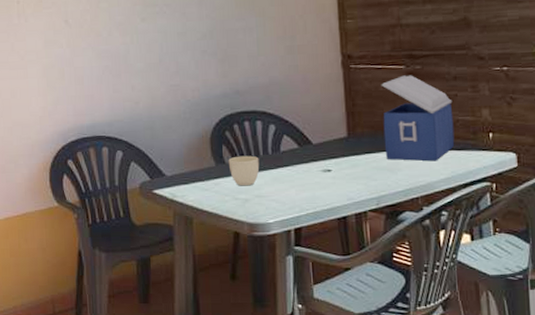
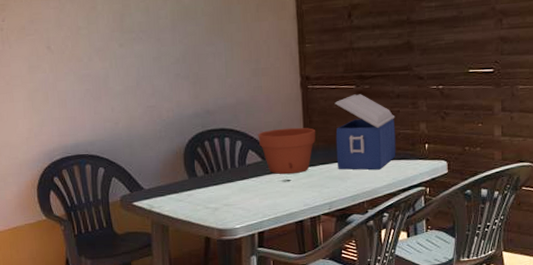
cup: present [228,155,260,186] -> none [200,169,228,197]
flower pot: none [294,111,361,163] -> present [258,127,316,174]

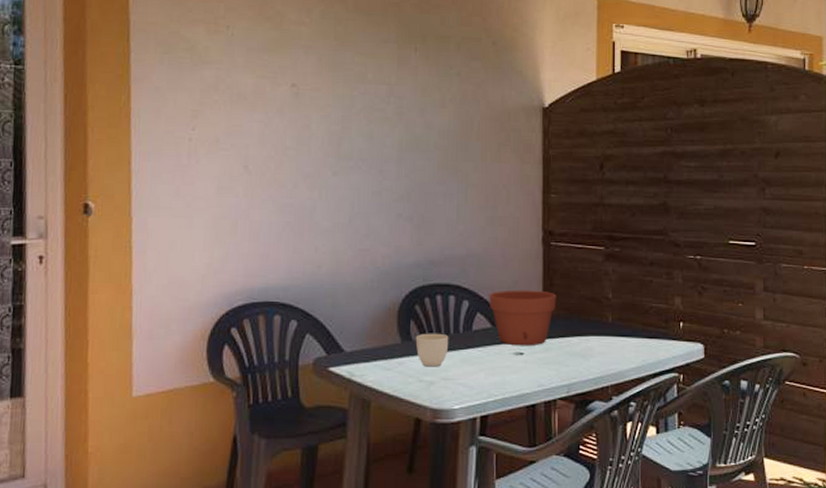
cup: none [200,169,228,197] -> present [415,333,449,367]
cooler: present [334,94,396,170] -> none [579,257,648,349]

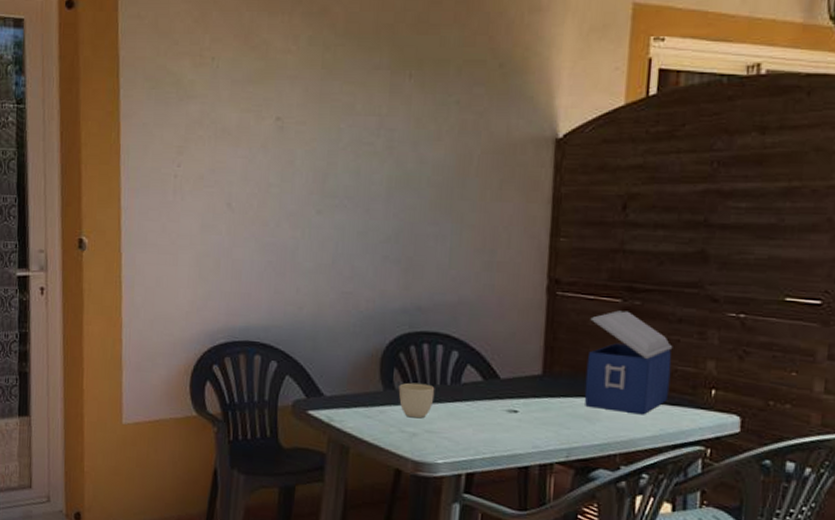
flower pot: present [489,290,557,345] -> none [481,342,561,404]
cooler: none [579,257,648,349] -> present [584,310,673,415]

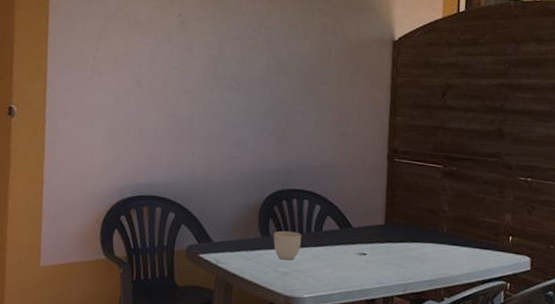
cooler: present [584,310,673,415] -> none [416,174,481,257]

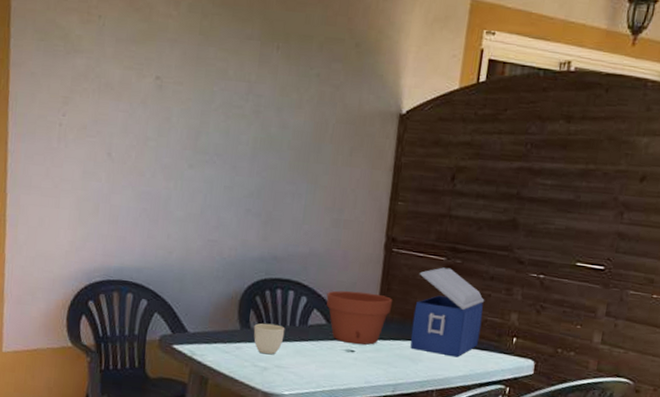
flower pot: none [338,198,399,248] -> present [326,290,393,345]
cooler: none [416,174,481,257] -> present [410,267,485,357]

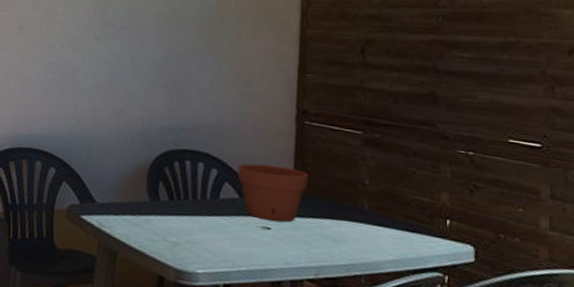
cup: present [253,323,285,355] -> none [163,195,196,230]
cooler: present [410,267,485,357] -> none [331,141,410,239]

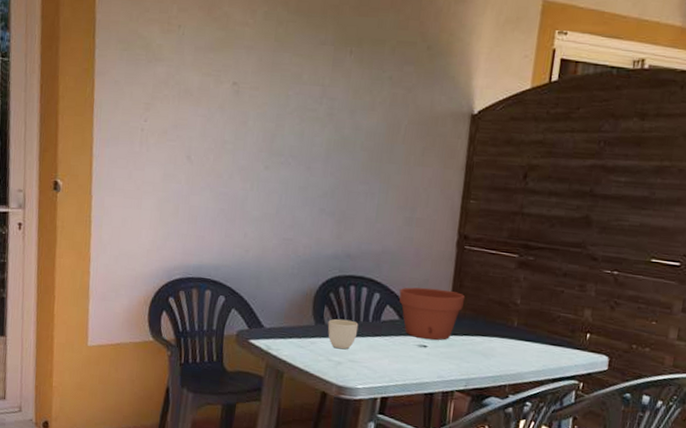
cup: none [163,195,196,230] -> present [327,318,359,350]

